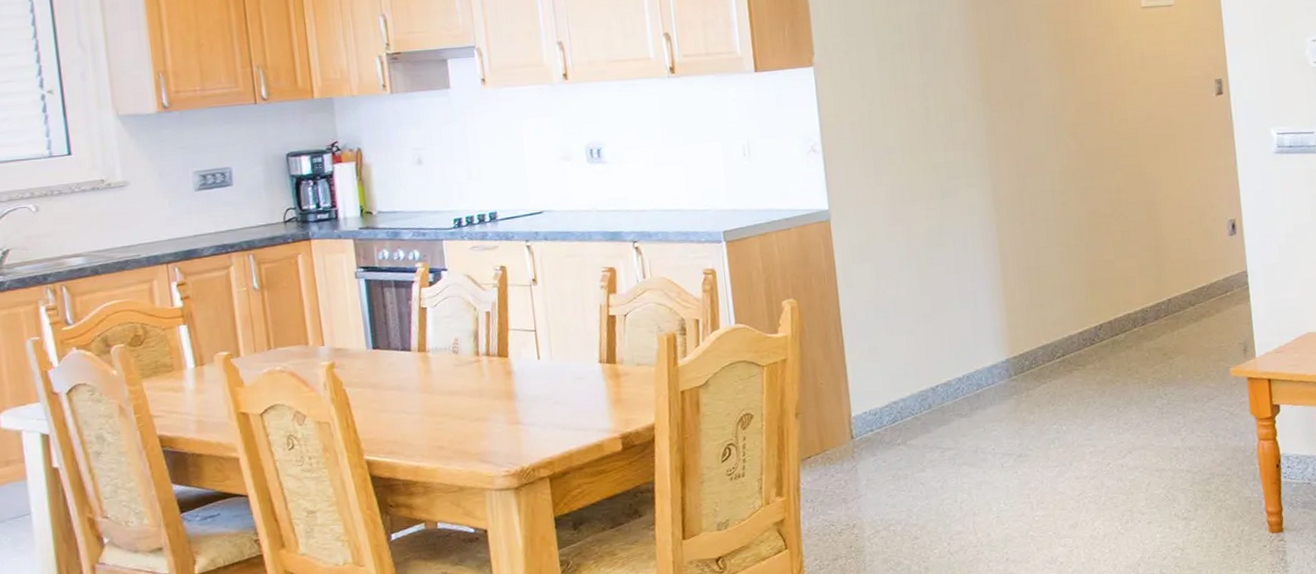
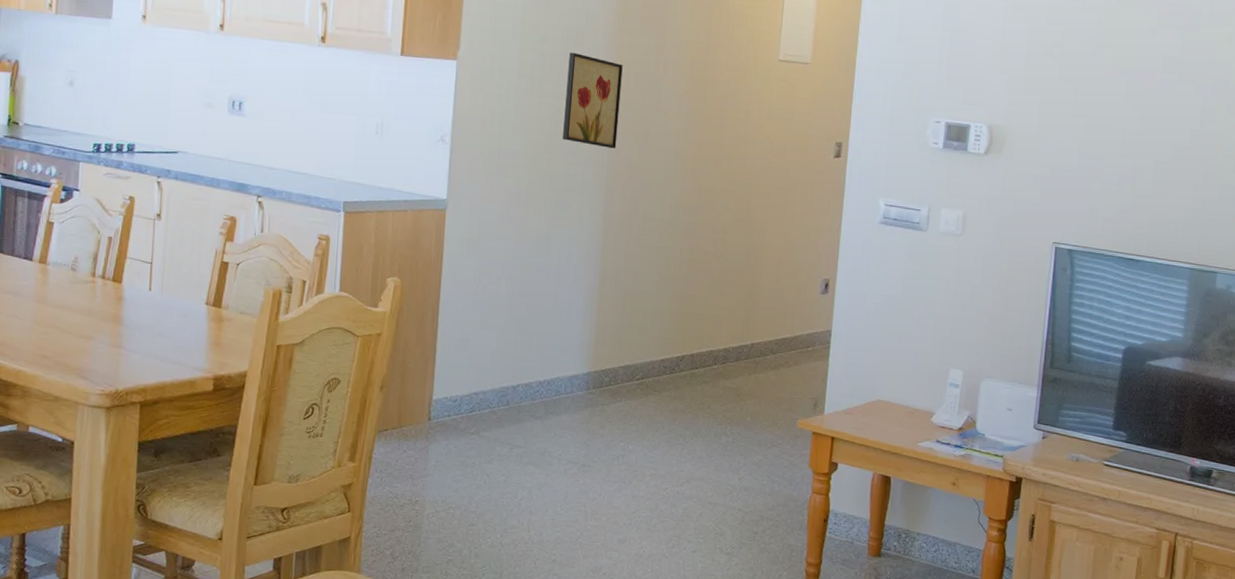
wall art: none [927,36,993,128] -> present [563,52,623,149]

